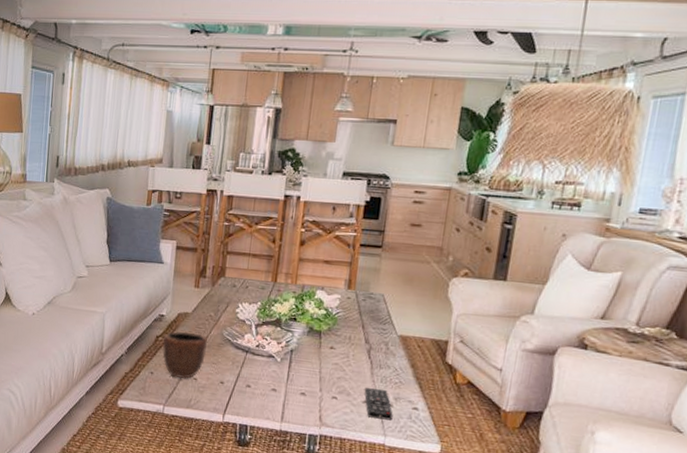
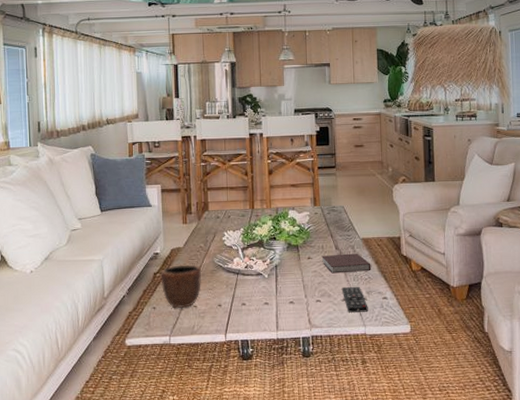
notebook: none [346,347,406,375] -> present [322,253,371,274]

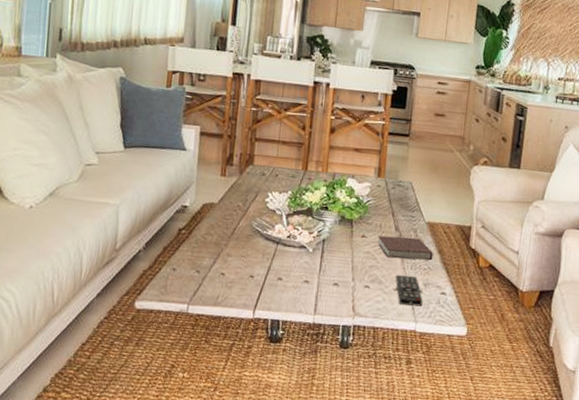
bowl: present [160,264,202,309] -> none [186,223,236,275]

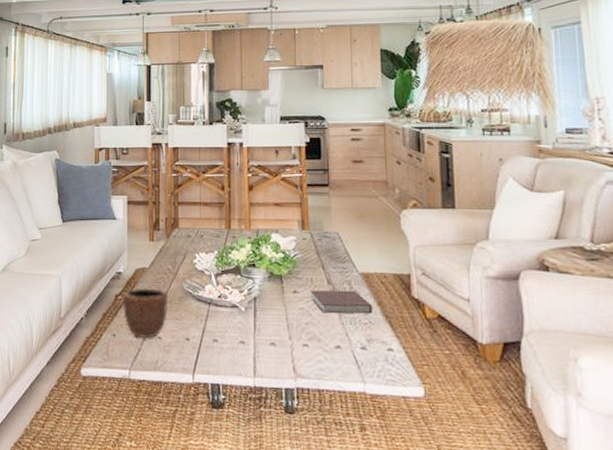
bowl: none [186,223,236,275] -> present [122,288,169,339]
remote control: present [395,274,423,307] -> none [334,330,369,365]

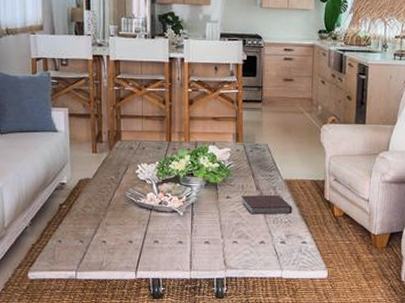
bowl: present [122,288,169,339] -> none [67,197,112,243]

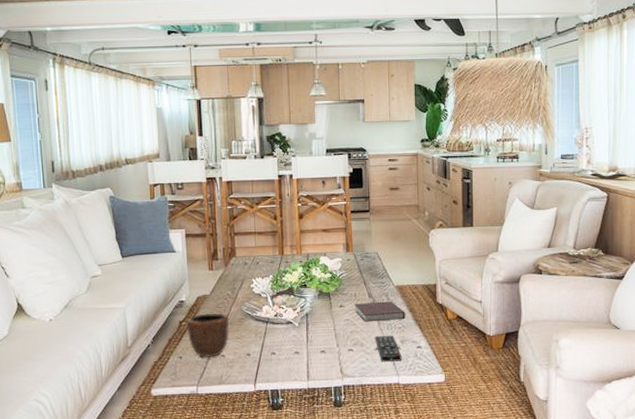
bowl: none [67,197,112,243] -> present [186,313,230,358]
remote control: none [260,229,286,256] -> present [374,335,402,362]

